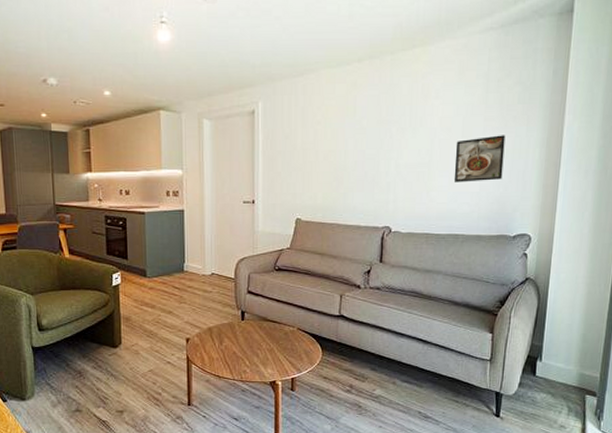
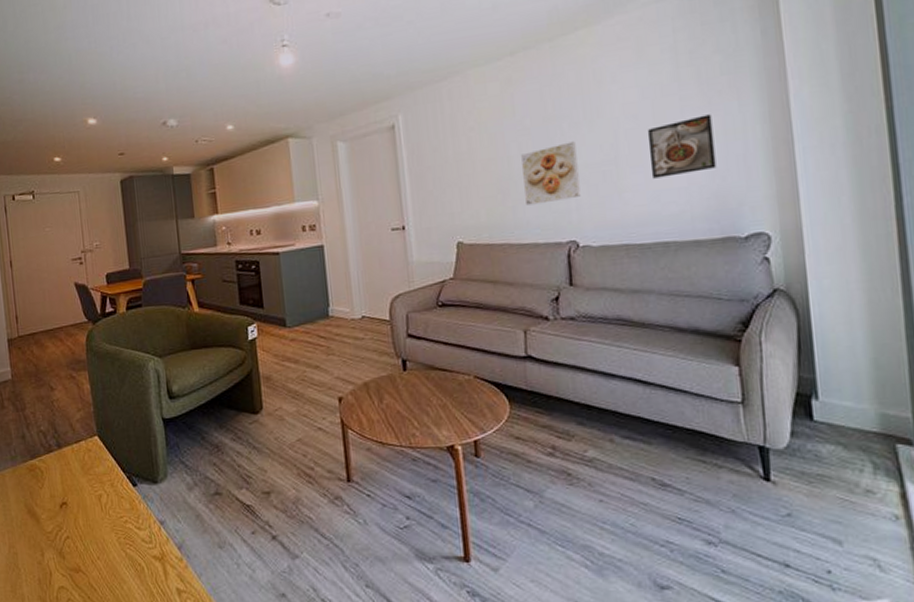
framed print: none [355,144,400,194] -> present [521,141,581,206]

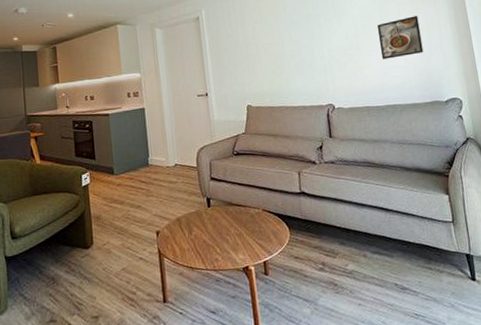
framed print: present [521,141,581,206] -> none [292,32,334,78]

